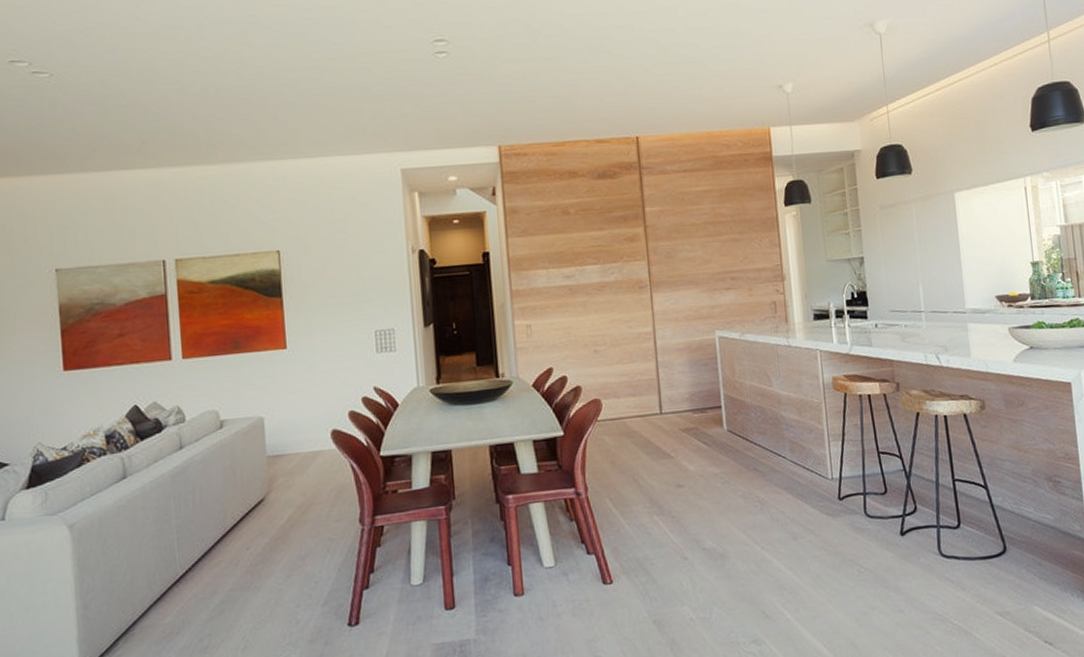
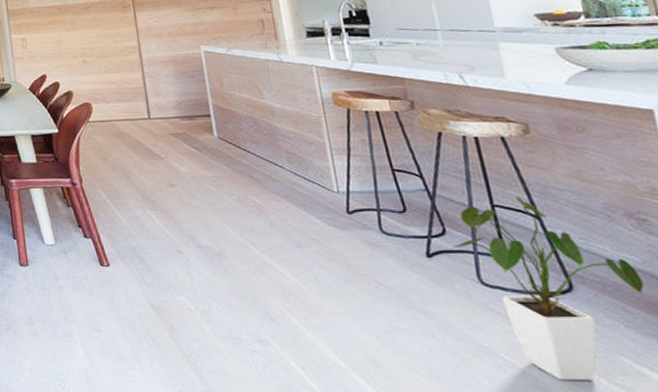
house plant: none [921,469,1054,636] -> present [453,196,645,381]

